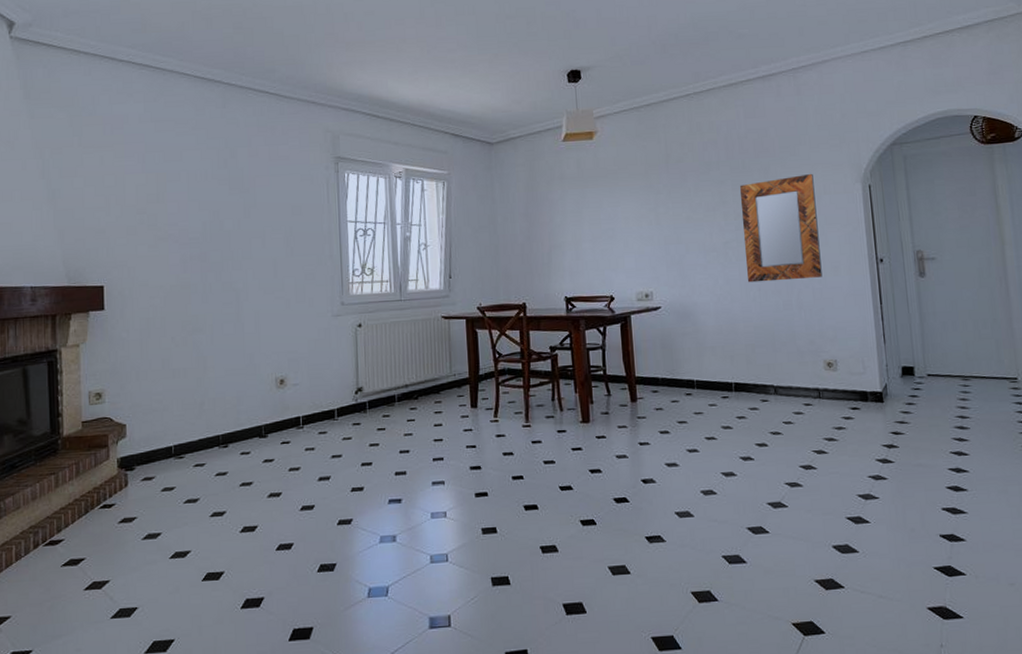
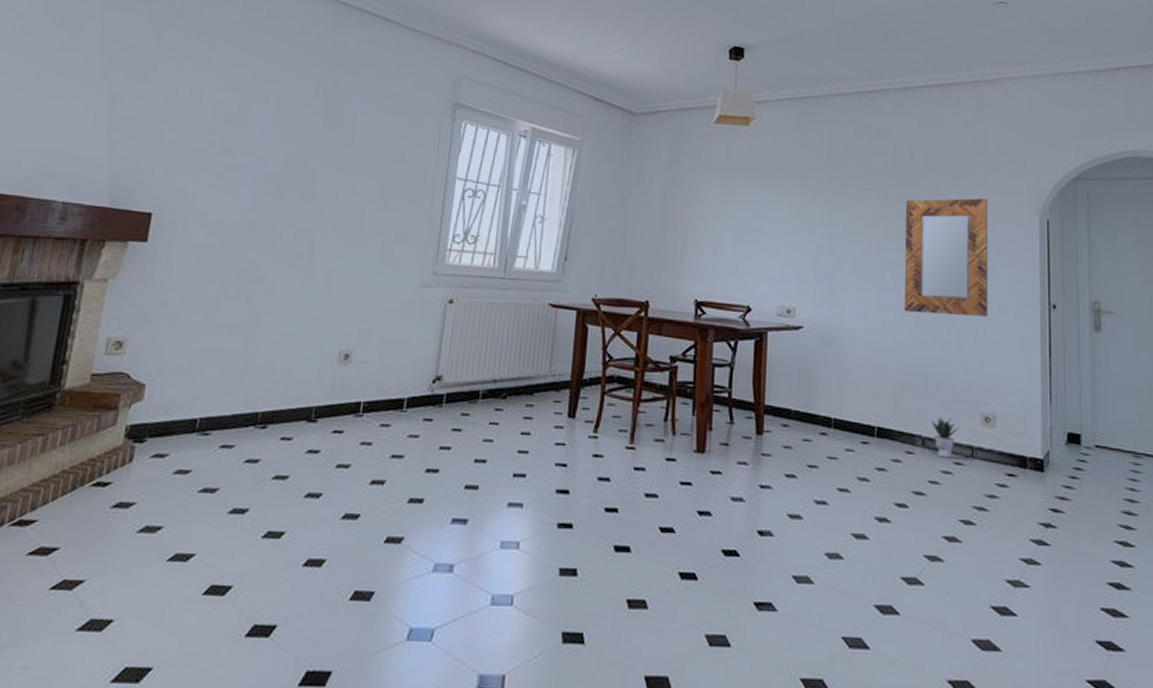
potted plant: none [781,366,806,402] -> present [931,415,959,458]

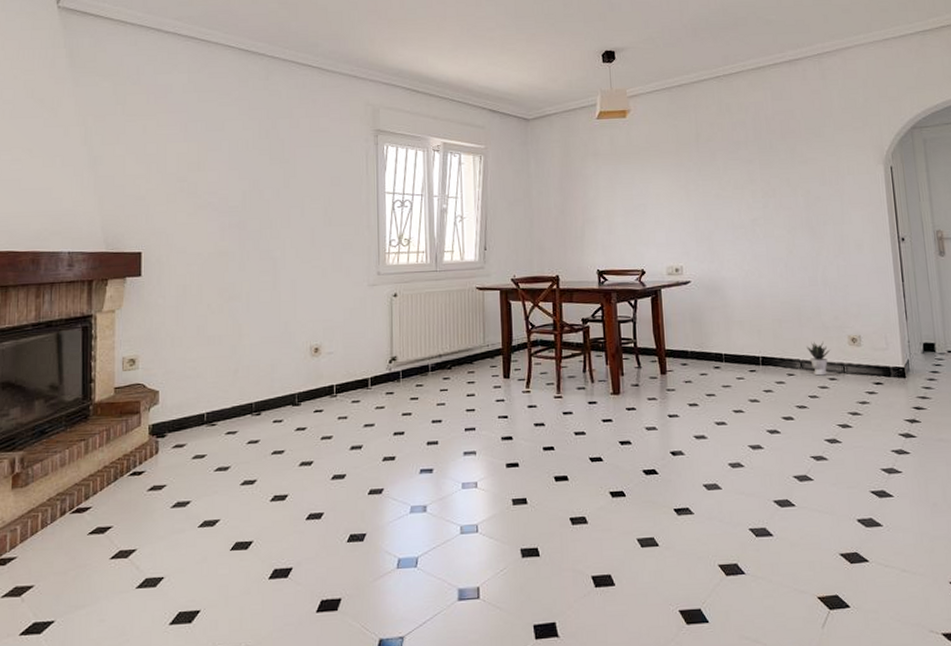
home mirror: present [903,198,988,317] -> none [767,154,847,259]

